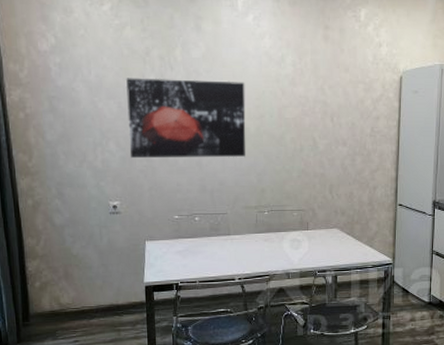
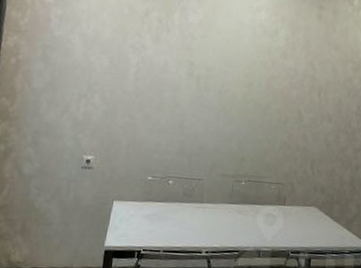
wall art: present [126,78,246,159] -> none [113,35,237,123]

